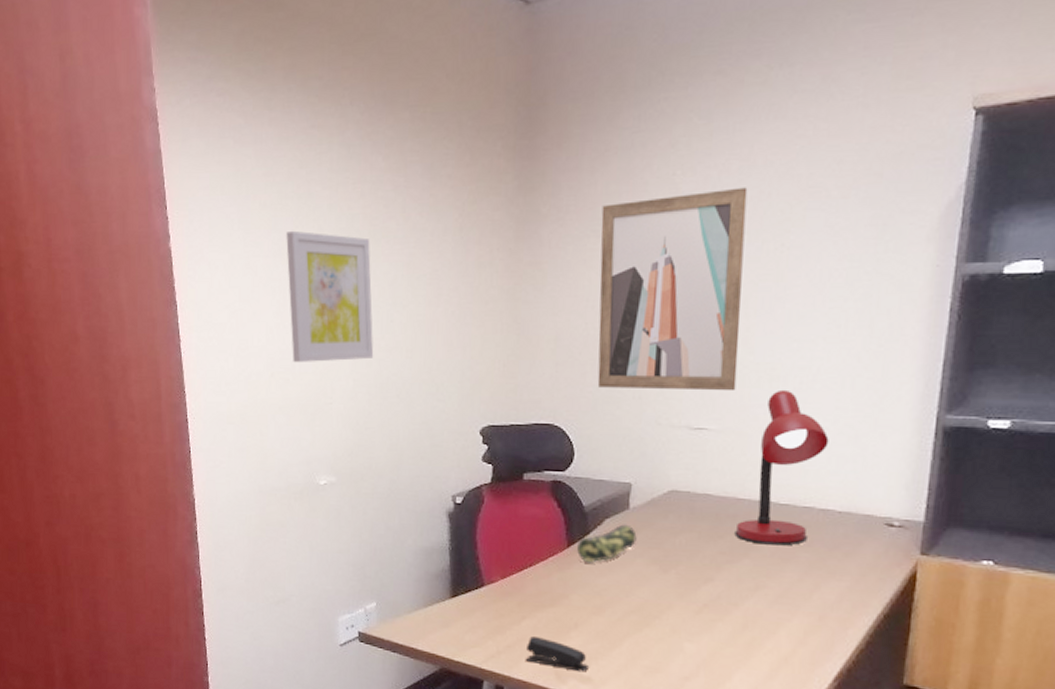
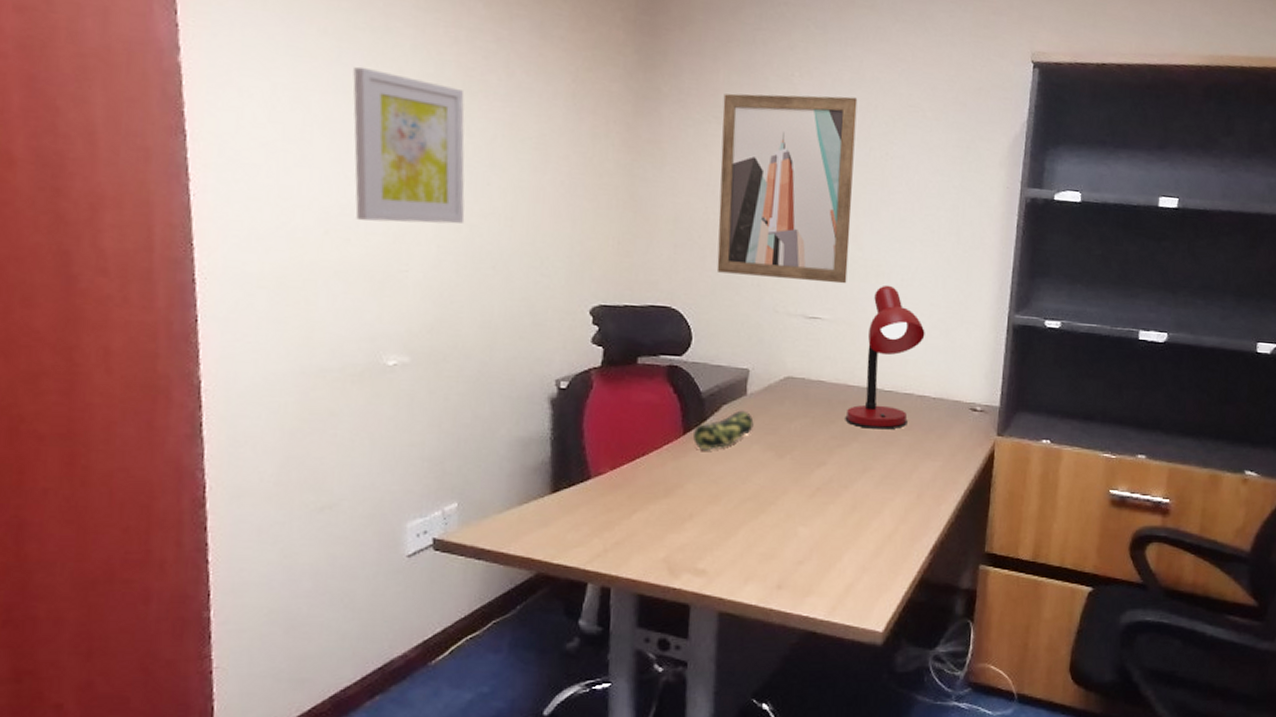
stapler: present [526,636,590,672] -> none [636,531,705,565]

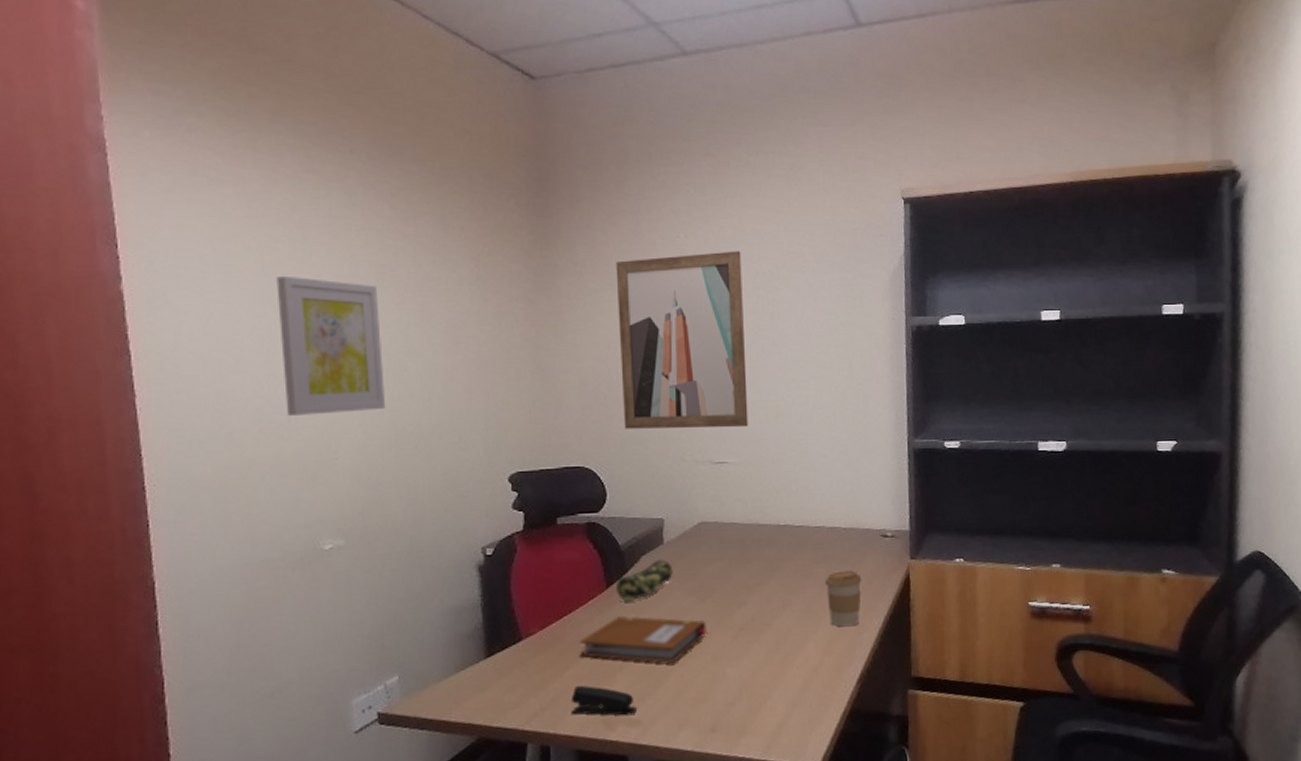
stapler: none [636,531,705,565] -> present [572,685,638,716]
notebook: none [649,463,784,518] -> present [579,615,708,664]
desk lamp: present [845,285,925,430] -> none [760,423,829,565]
coffee cup: none [908,440,946,497] -> present [825,570,862,627]

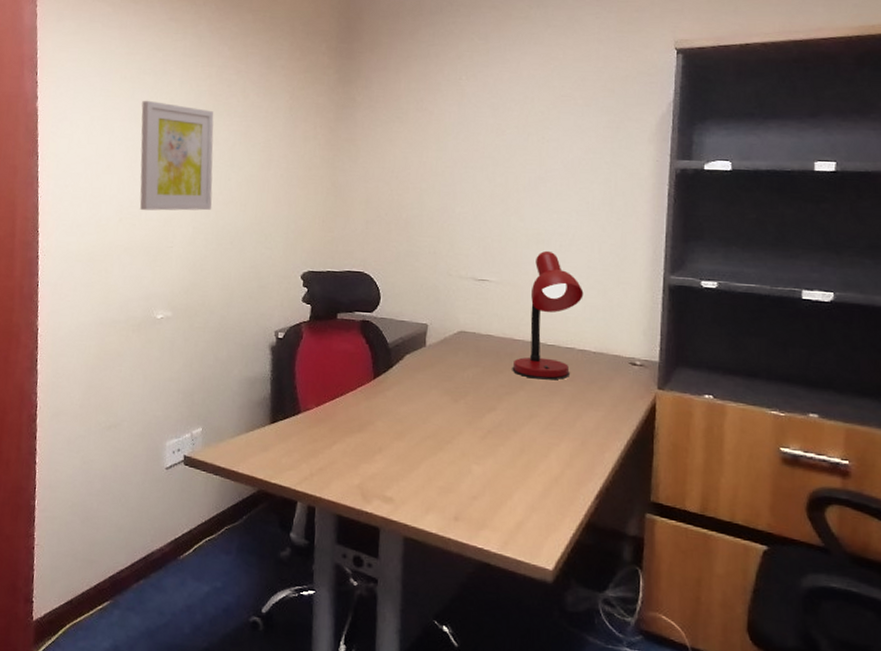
stapler: present [572,685,638,716] -> none [336,460,392,493]
notebook: present [579,615,708,664] -> none [346,403,459,454]
wall art: present [615,251,749,429] -> none [400,92,516,251]
pencil case: present [617,559,673,602] -> none [382,359,432,394]
desk lamp: none [760,423,829,565] -> present [512,250,584,380]
coffee cup: present [825,570,862,627] -> none [571,391,608,445]

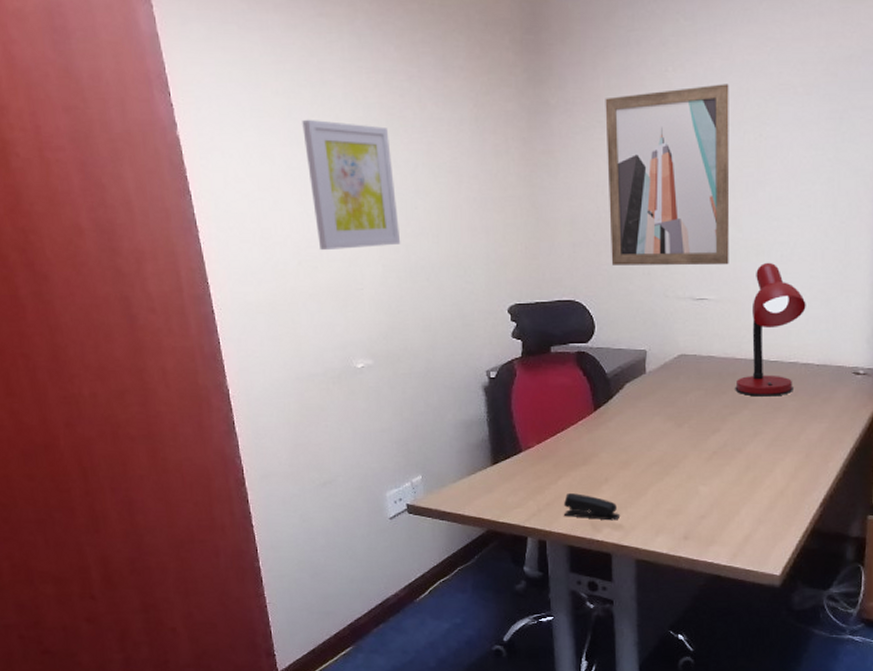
stapler: none [336,460,392,493] -> present [564,493,621,521]
wall art: none [400,92,516,251] -> present [605,83,730,266]

